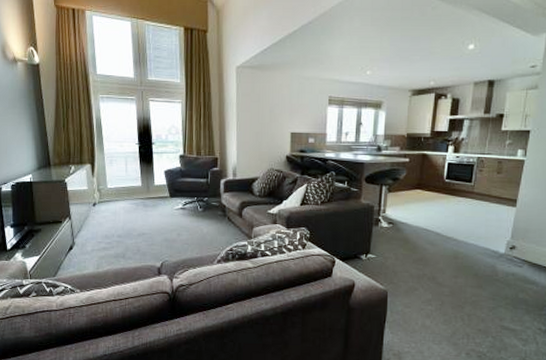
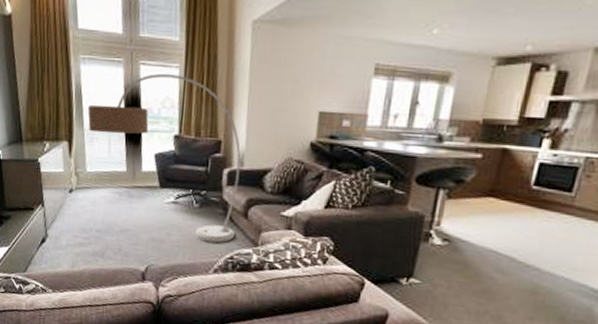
floor lamp: none [107,107,234,239] -> present [87,73,241,243]

